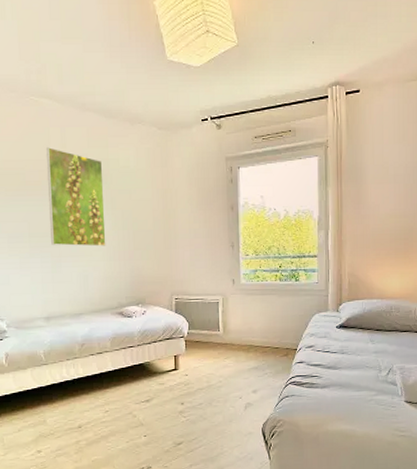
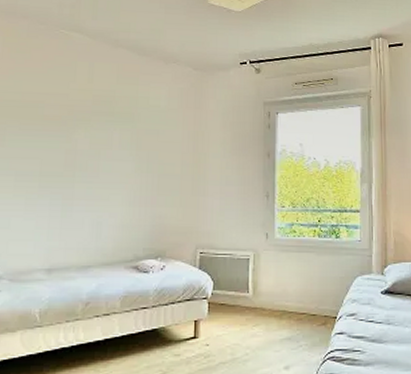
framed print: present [46,147,106,247] -> none [64,81,131,190]

